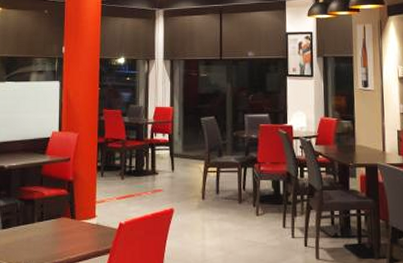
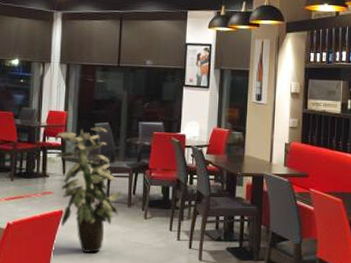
indoor plant: none [163,121,231,252] -> present [55,127,121,252]

